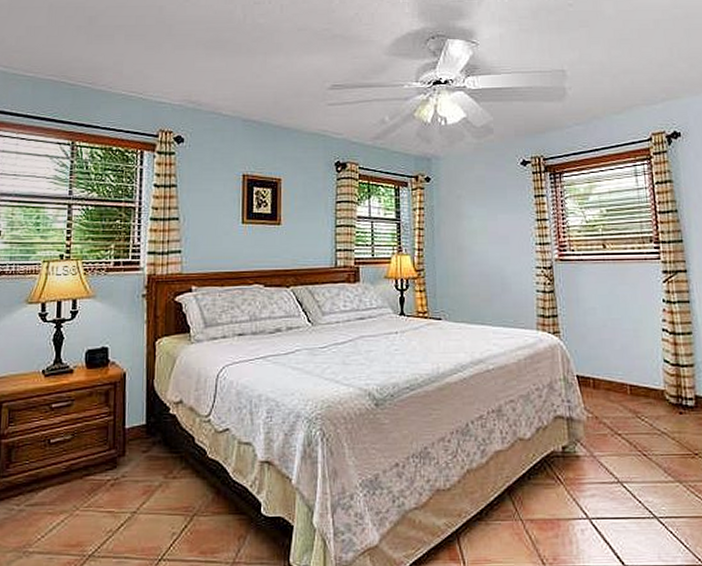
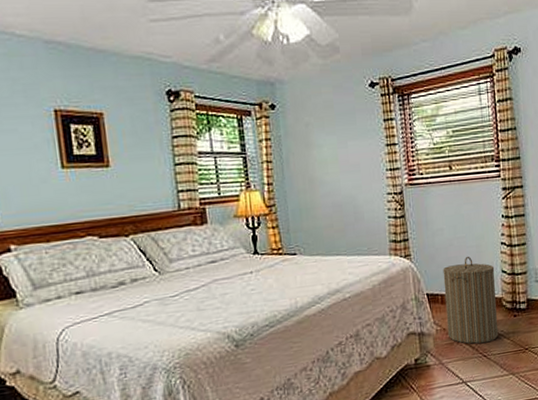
laundry hamper: none [595,339,661,440] -> present [443,256,499,344]

